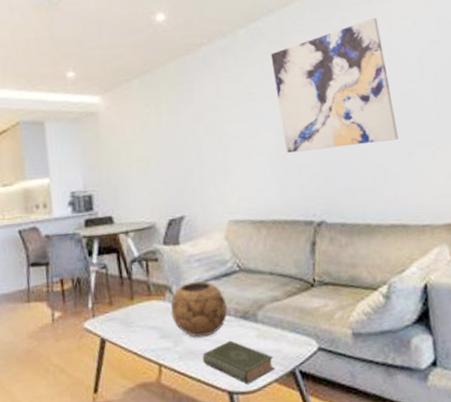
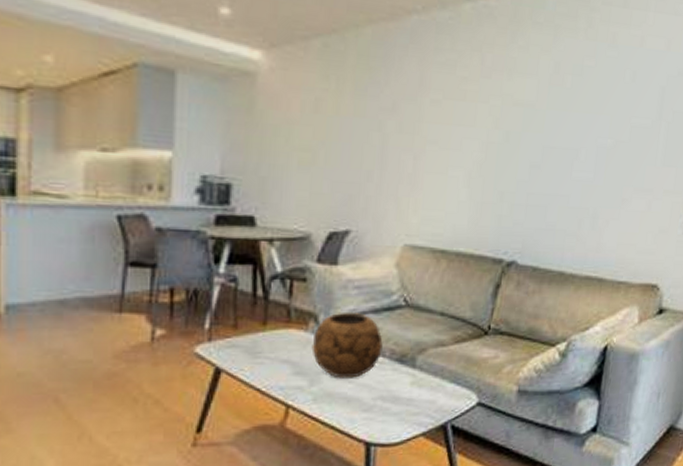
book: present [202,340,275,384] -> none [341,385,426,436]
wall art: present [270,17,399,153] -> none [489,27,629,181]

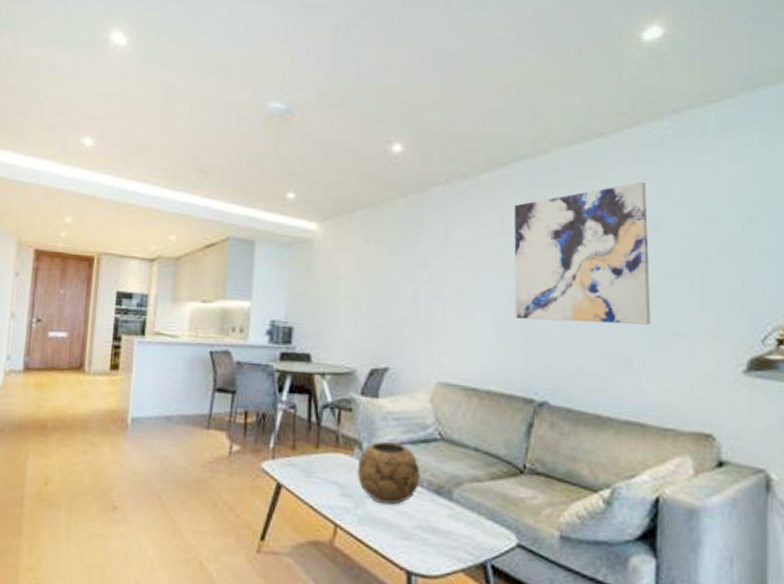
wall art: none [489,27,629,181] -> present [513,181,651,325]

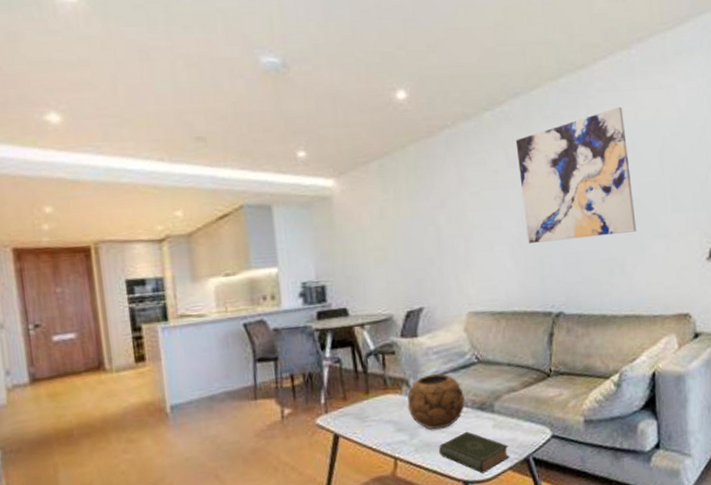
book: none [383,514,464,568] -> present [438,431,510,473]

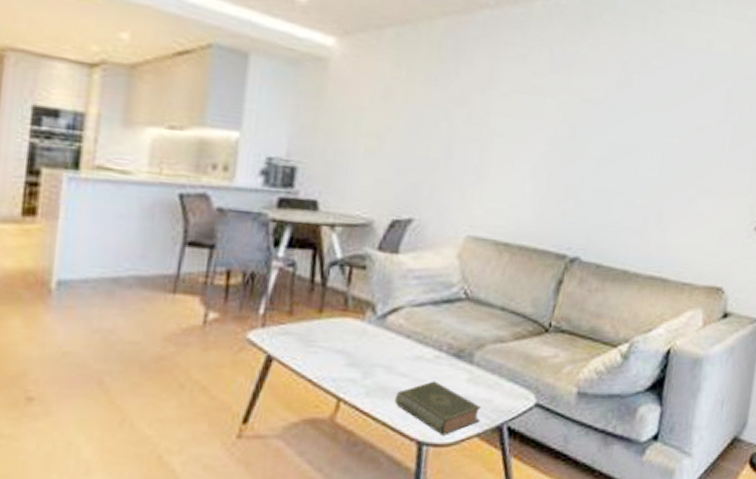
decorative bowl: present [407,373,465,430] -> none [367,302,441,372]
wall art: present [515,106,637,243] -> none [555,30,697,180]

